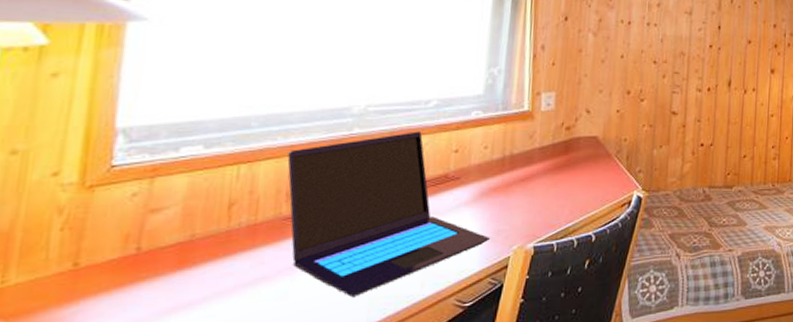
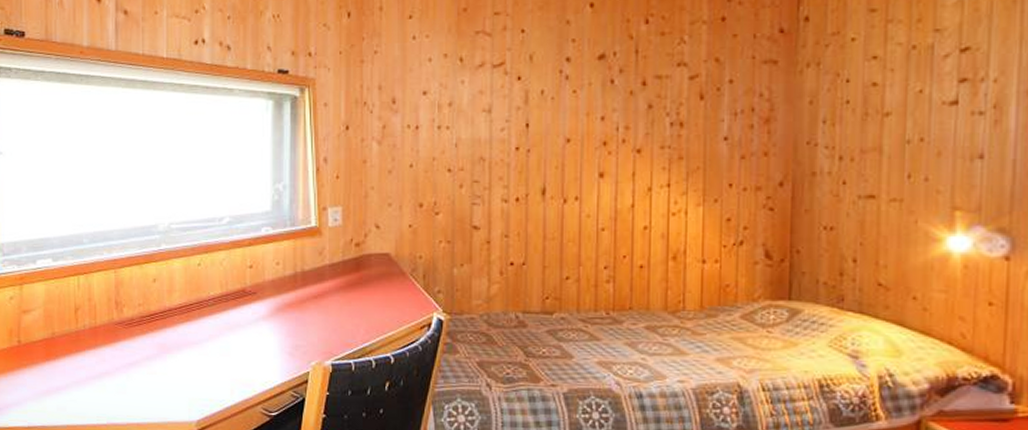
laptop: present [287,131,491,297] -> none [113,247,290,396]

